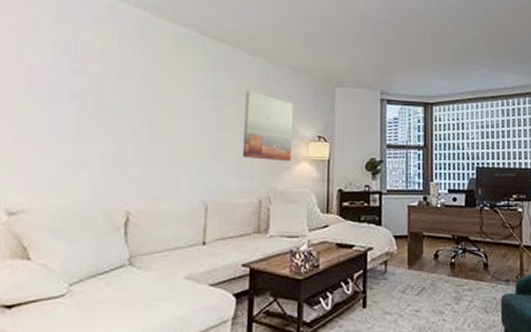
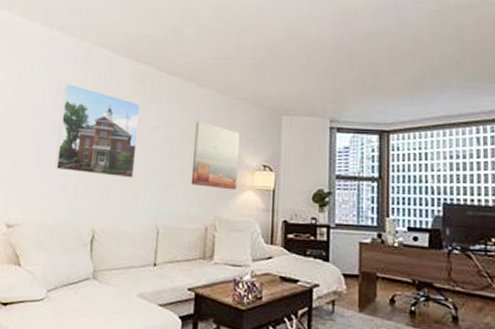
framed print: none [73,42,181,152] -> present [55,82,140,178]

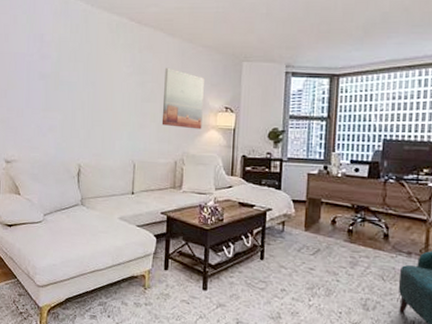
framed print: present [55,82,140,178] -> none [43,33,115,120]

